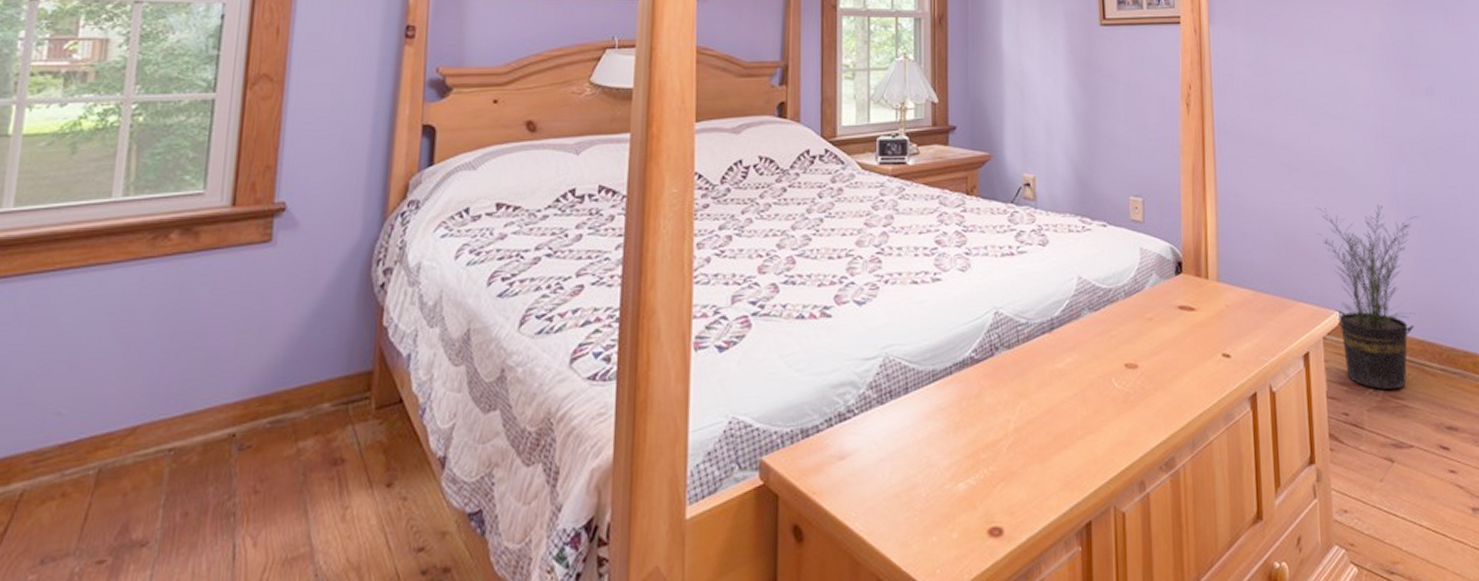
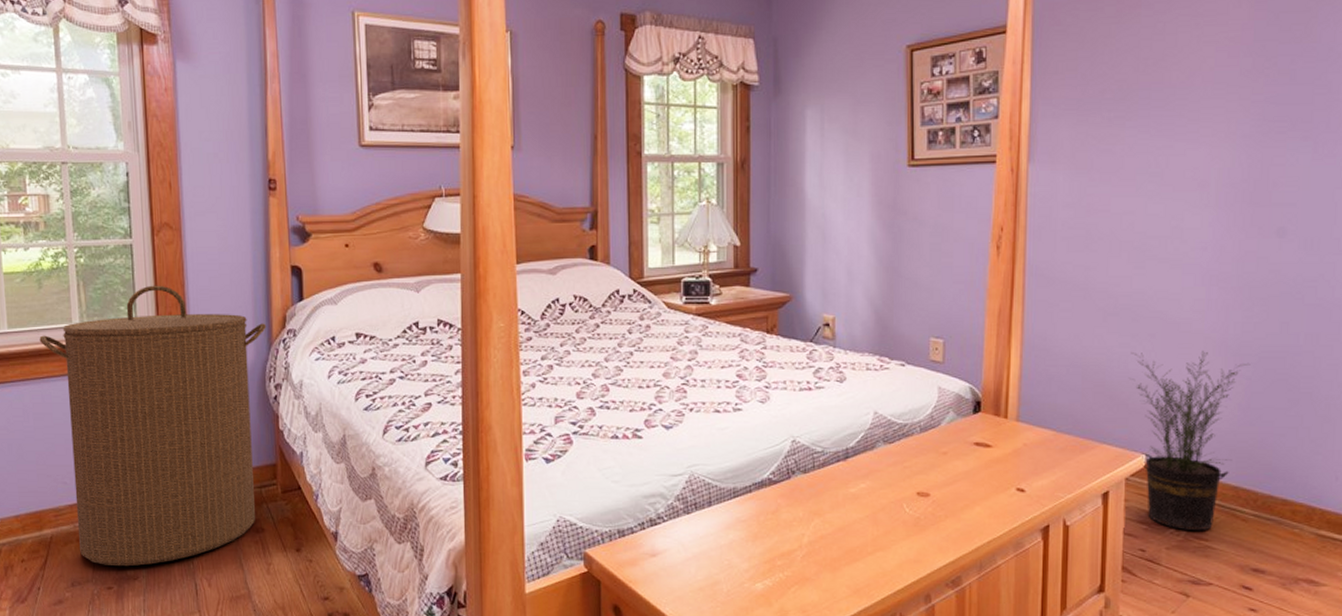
laundry hamper: none [58,148,381,529] -> present [39,285,266,567]

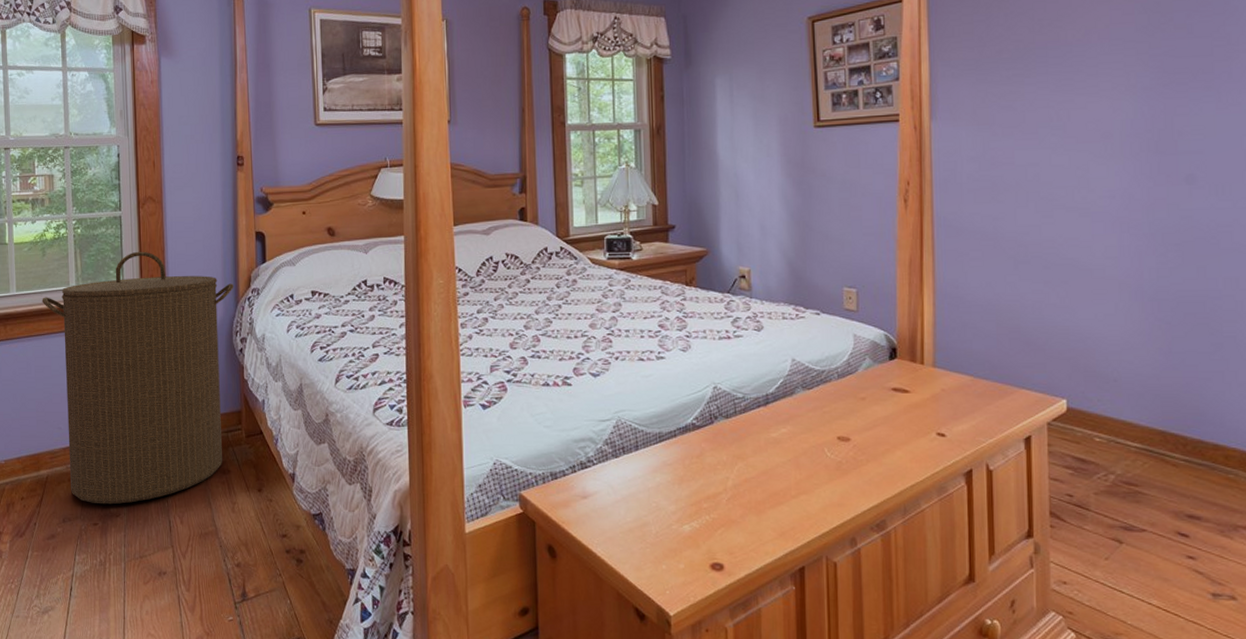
potted plant: present [1130,351,1250,531] -> none [1044,296,1169,476]

